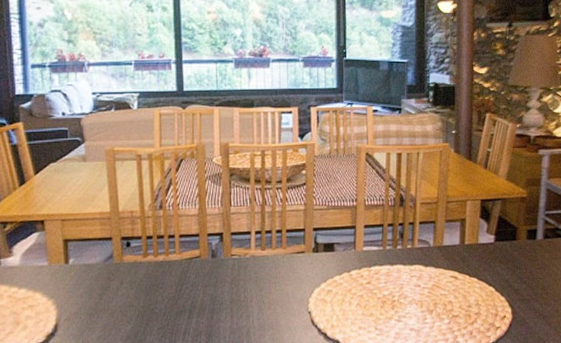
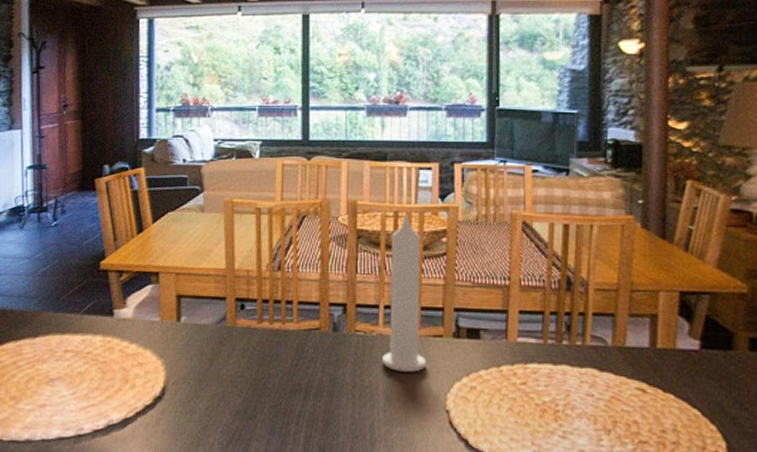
candle: none [255,153,292,285] -> present [382,215,427,372]

